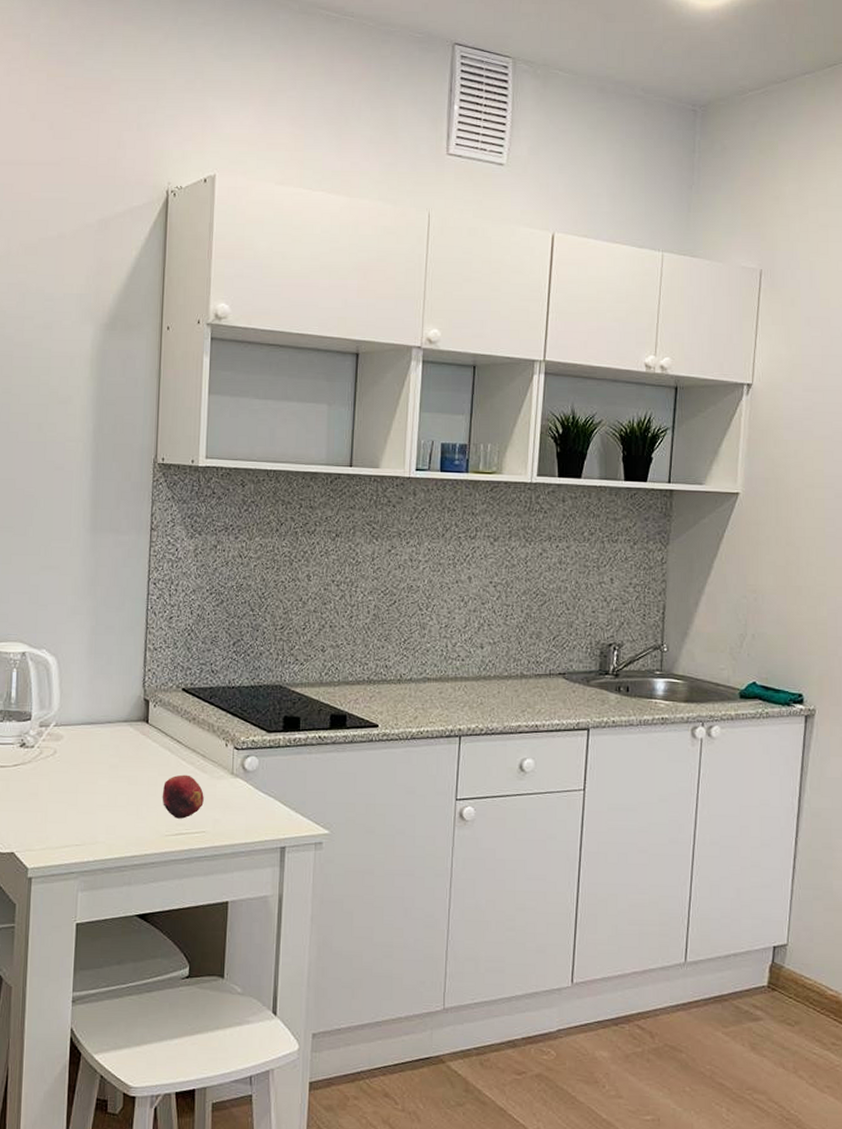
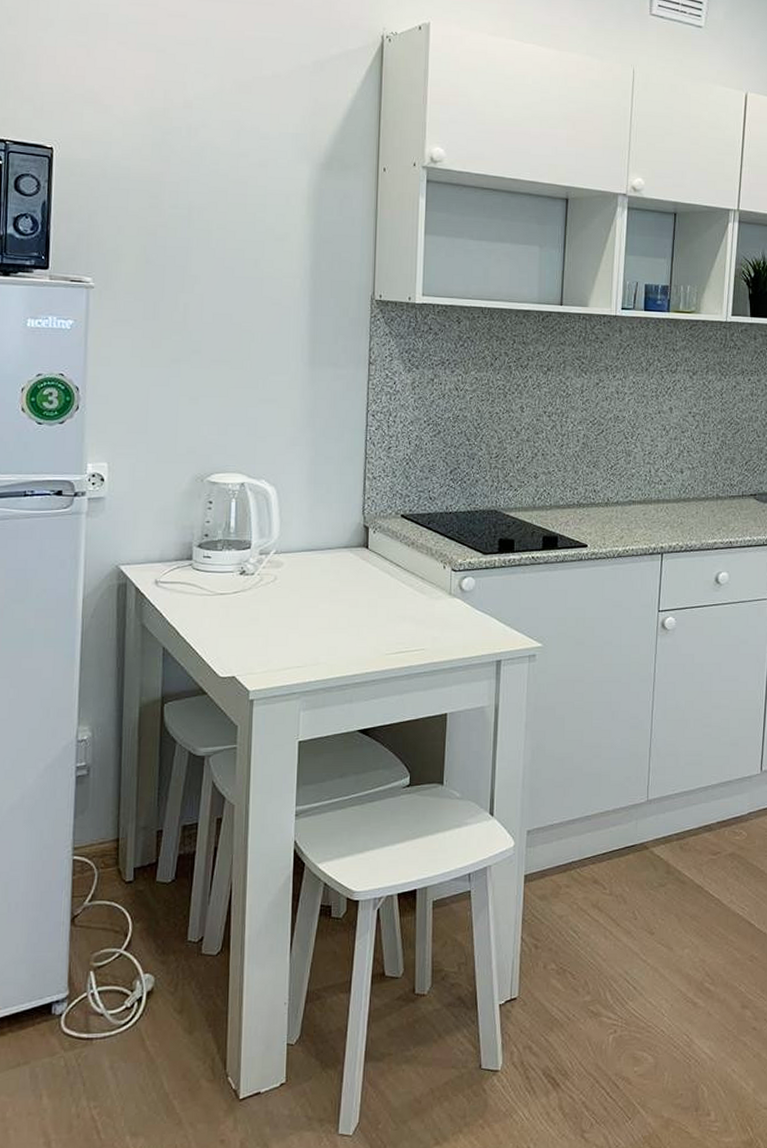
fruit: present [162,774,204,819] -> none [382,596,423,638]

